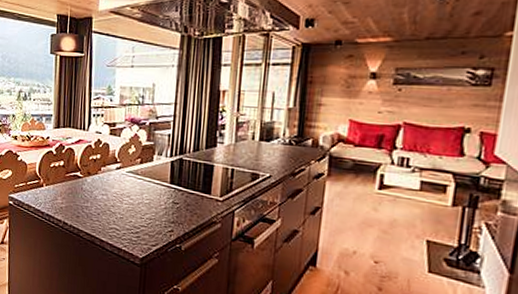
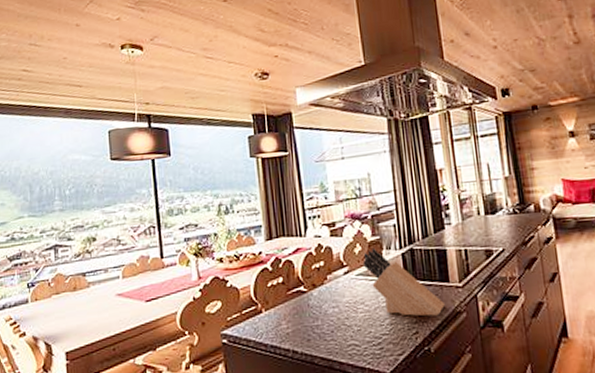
knife block: none [134,151,202,221] -> present [362,248,445,317]

